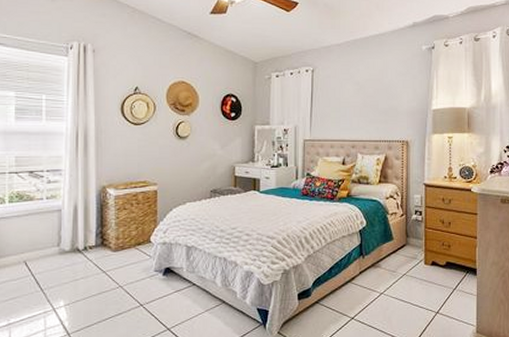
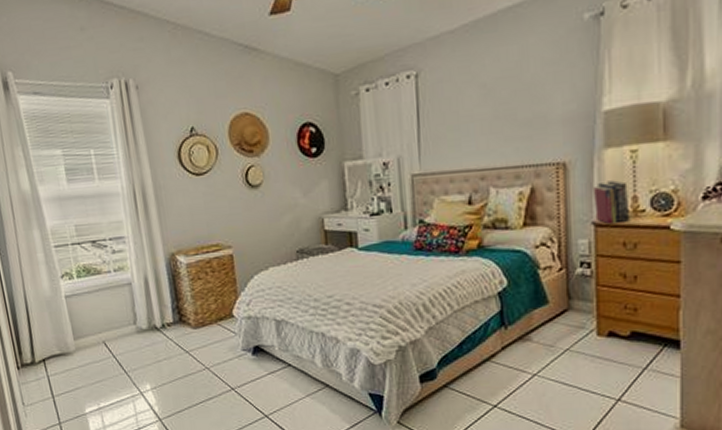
books: none [424,156,447,186] -> present [592,180,630,225]

